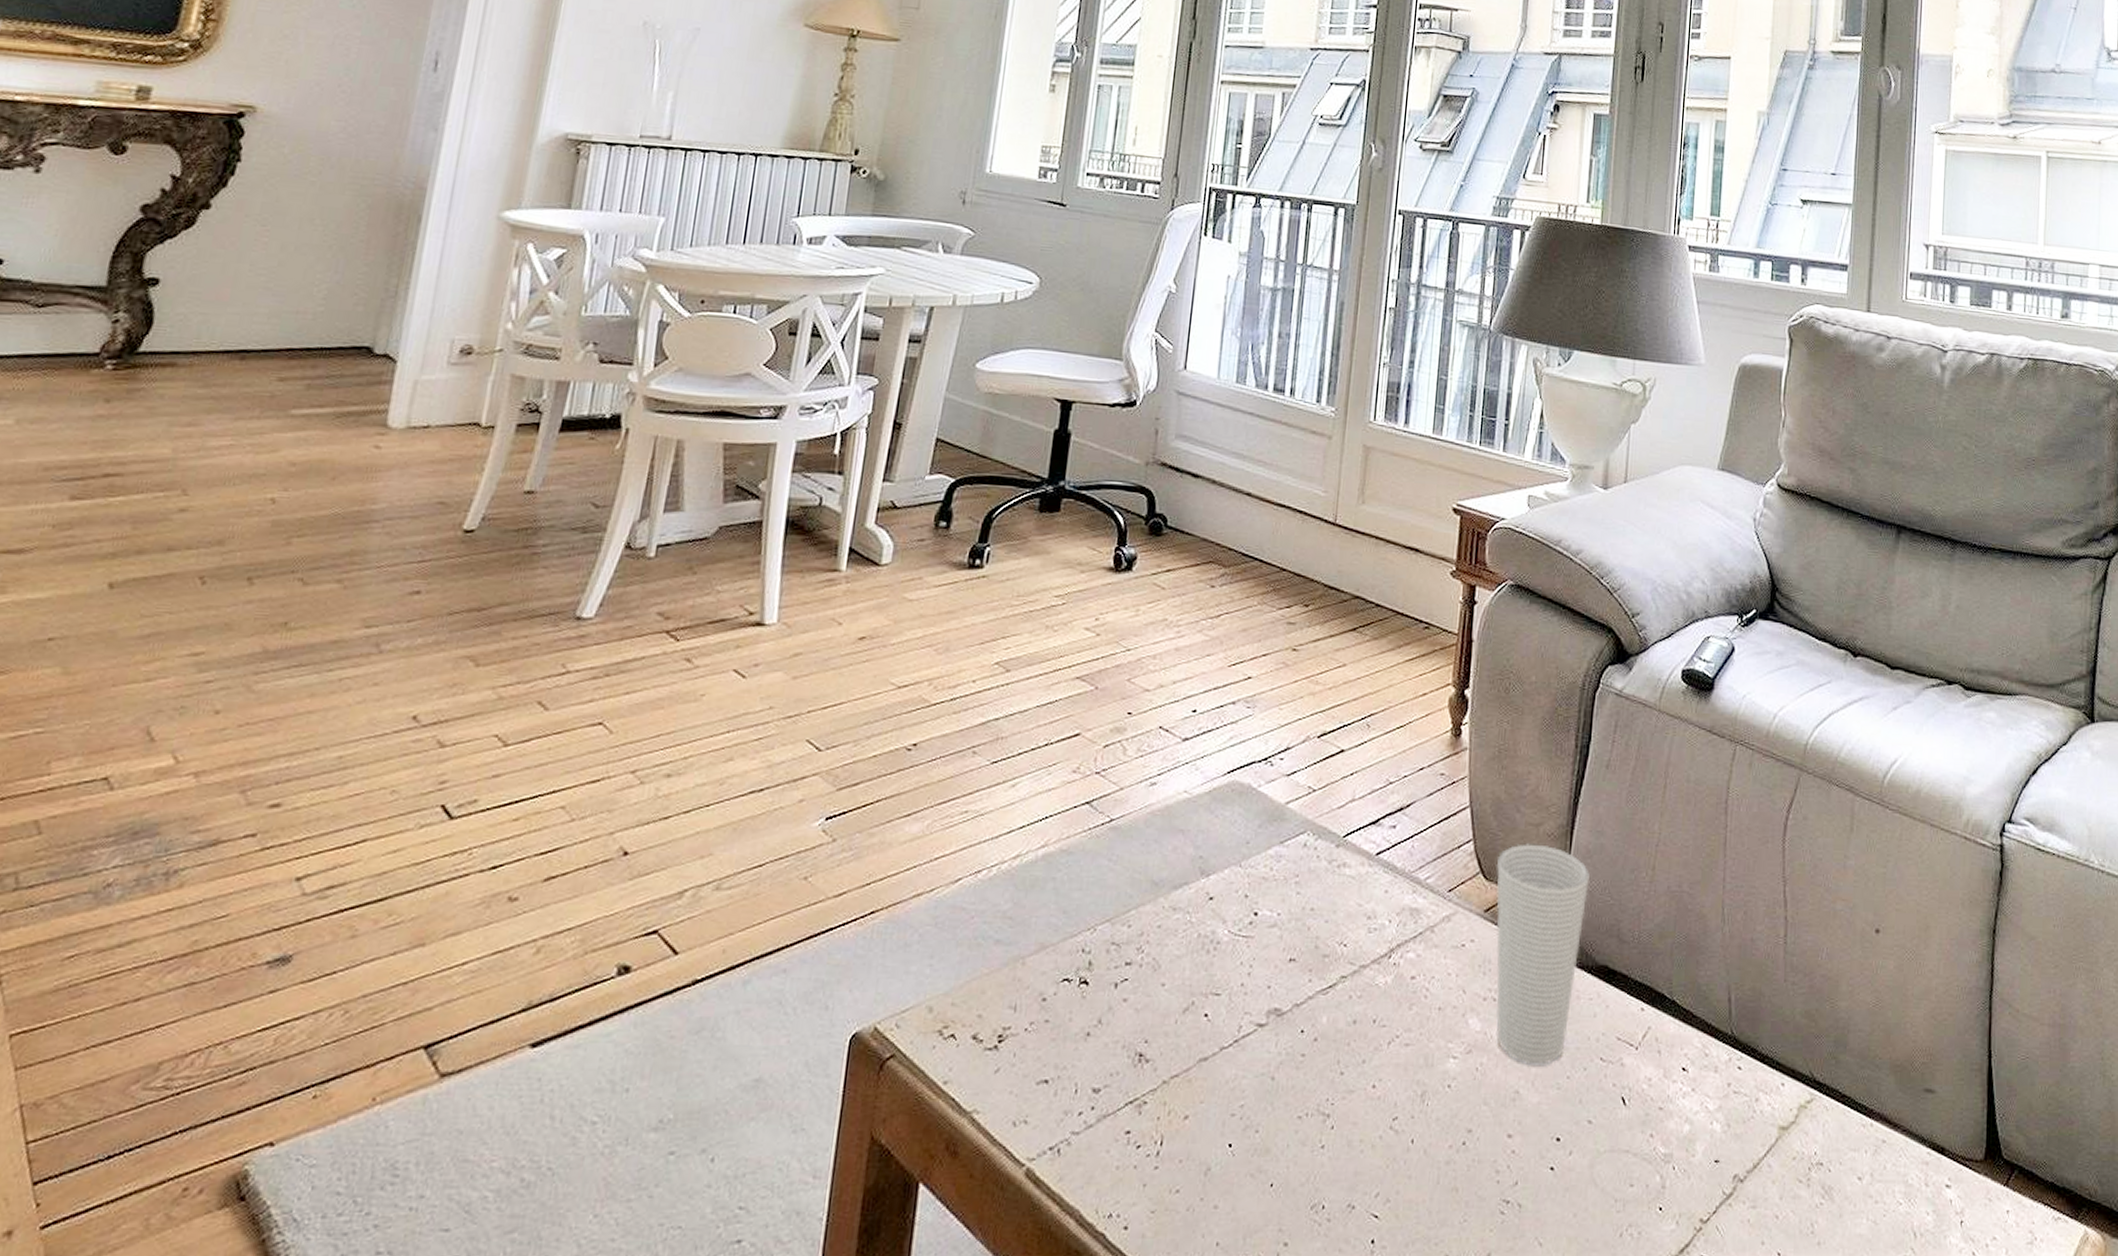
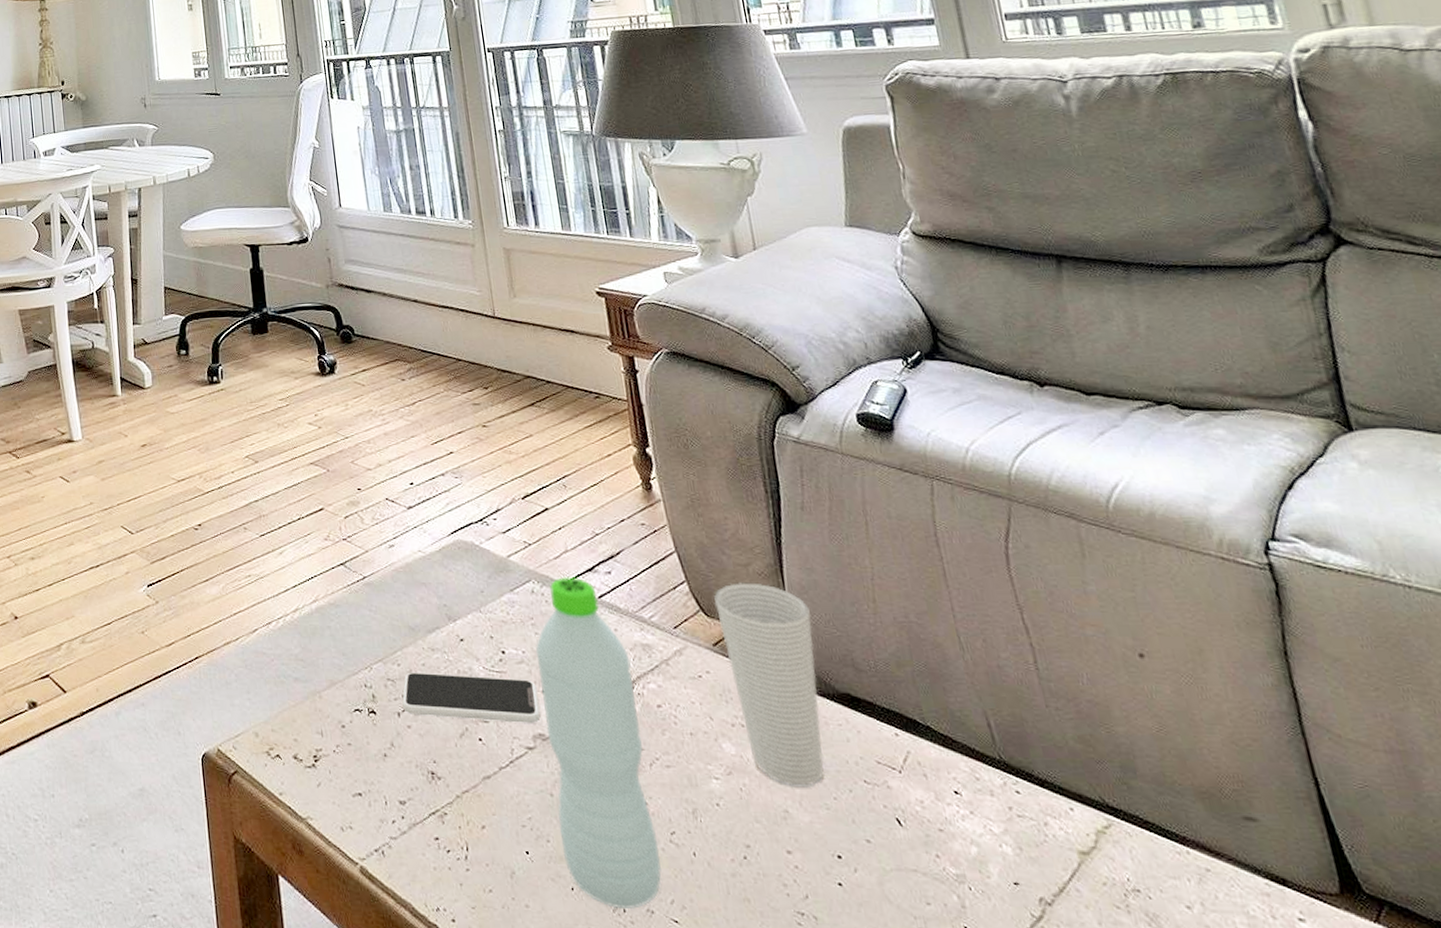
smartphone: none [1123,935,1284,996] -> present [402,672,541,723]
water bottle: none [1270,830,1394,1204] -> present [535,577,662,909]

